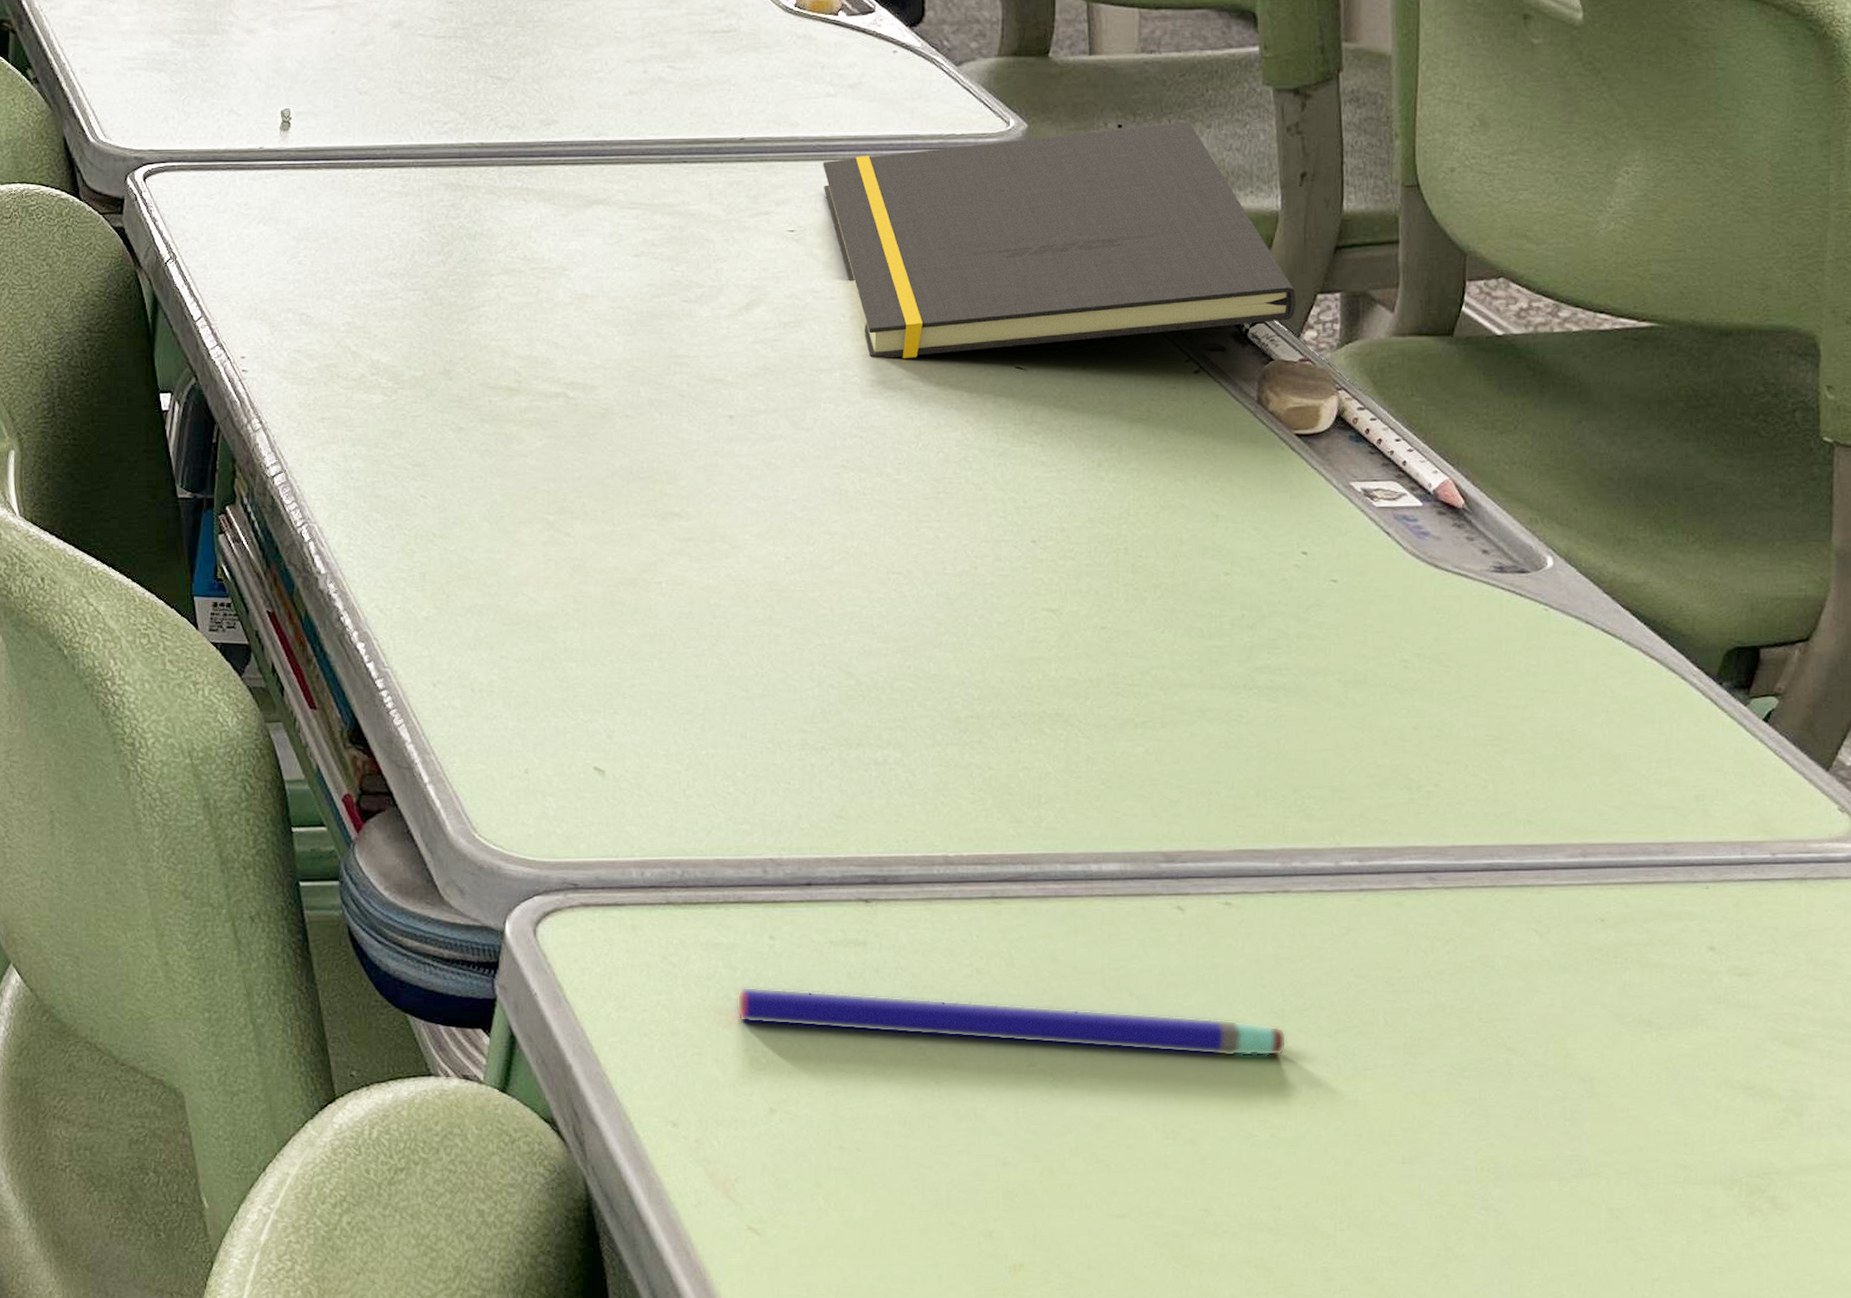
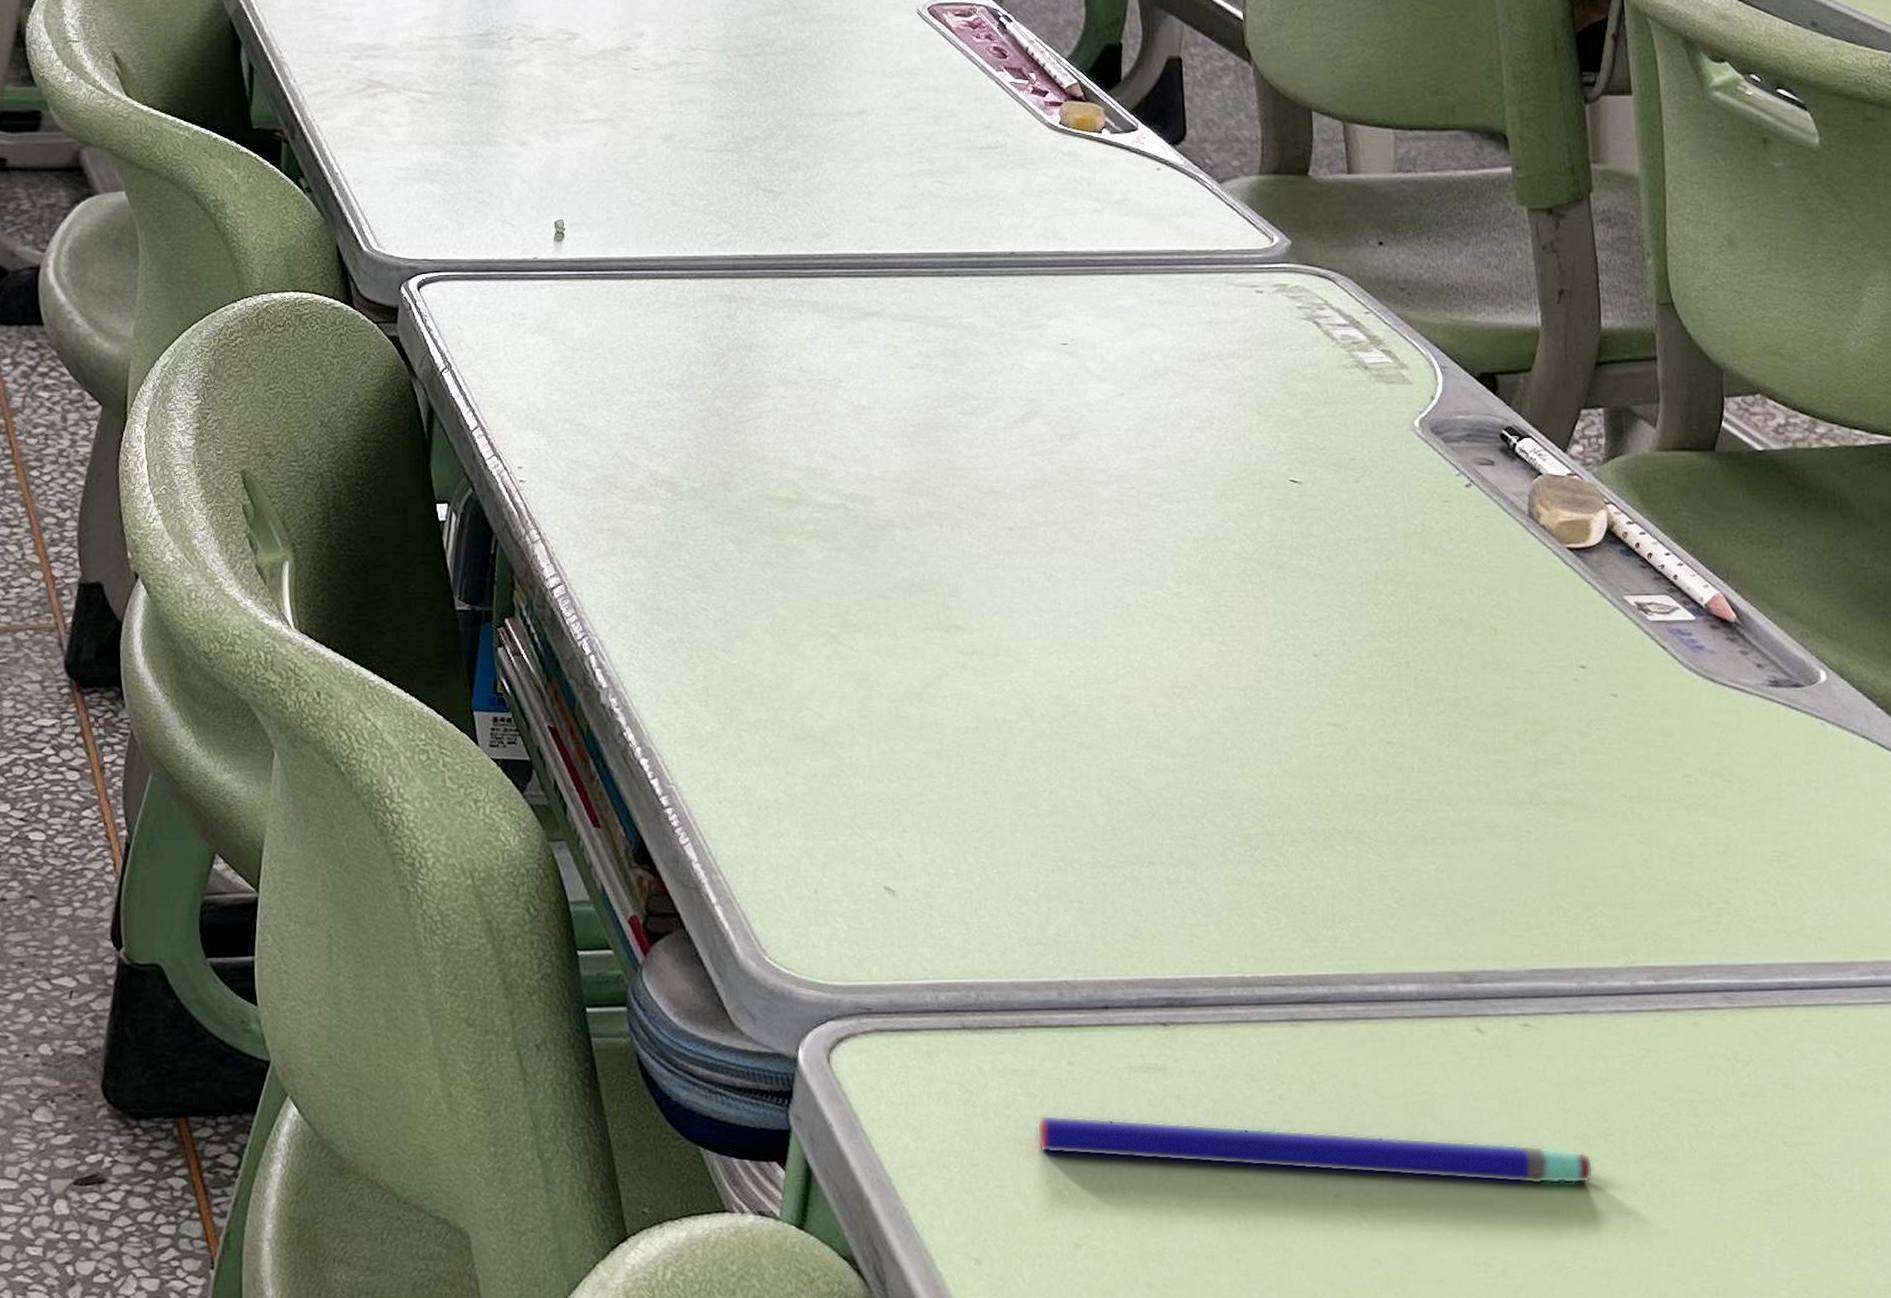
notepad: present [823,122,1297,359] -> none [1092,239,1562,471]

